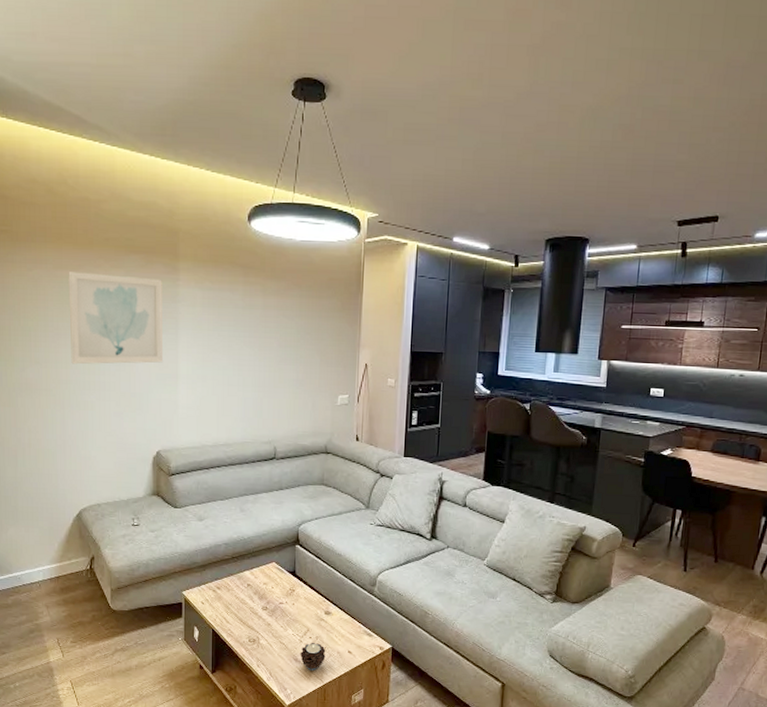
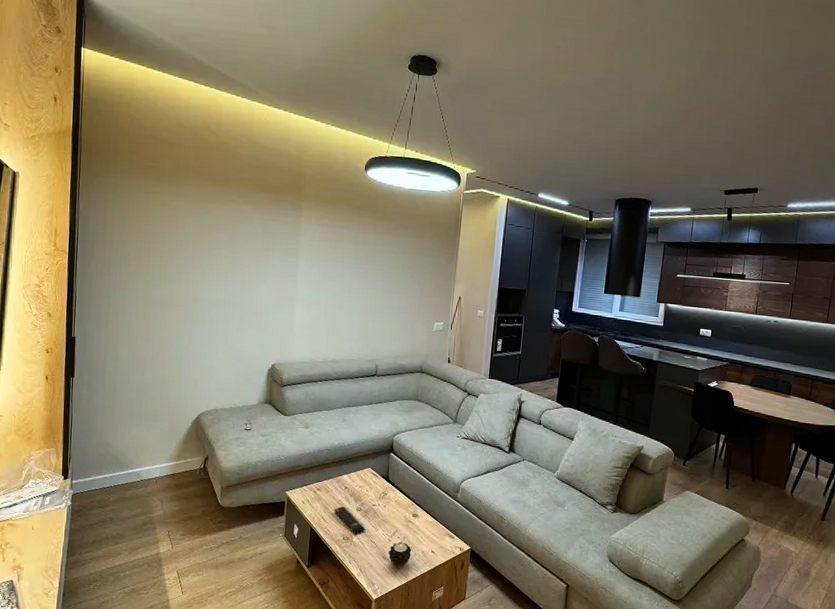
wall art: present [68,272,164,365] -> none [201,204,287,287]
remote control: none [237,606,273,636] -> present [334,506,365,535]

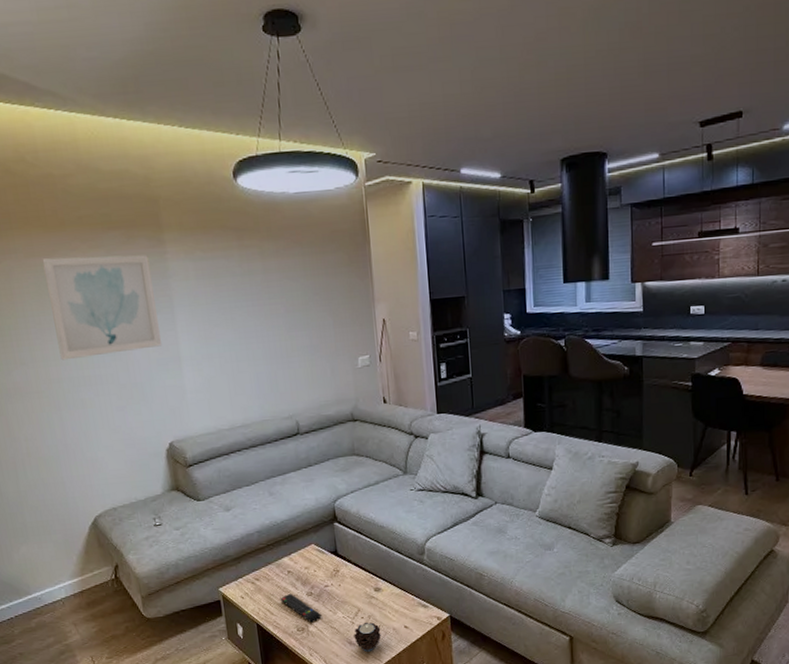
wall art: none [201,204,287,287] -> present [42,255,163,361]

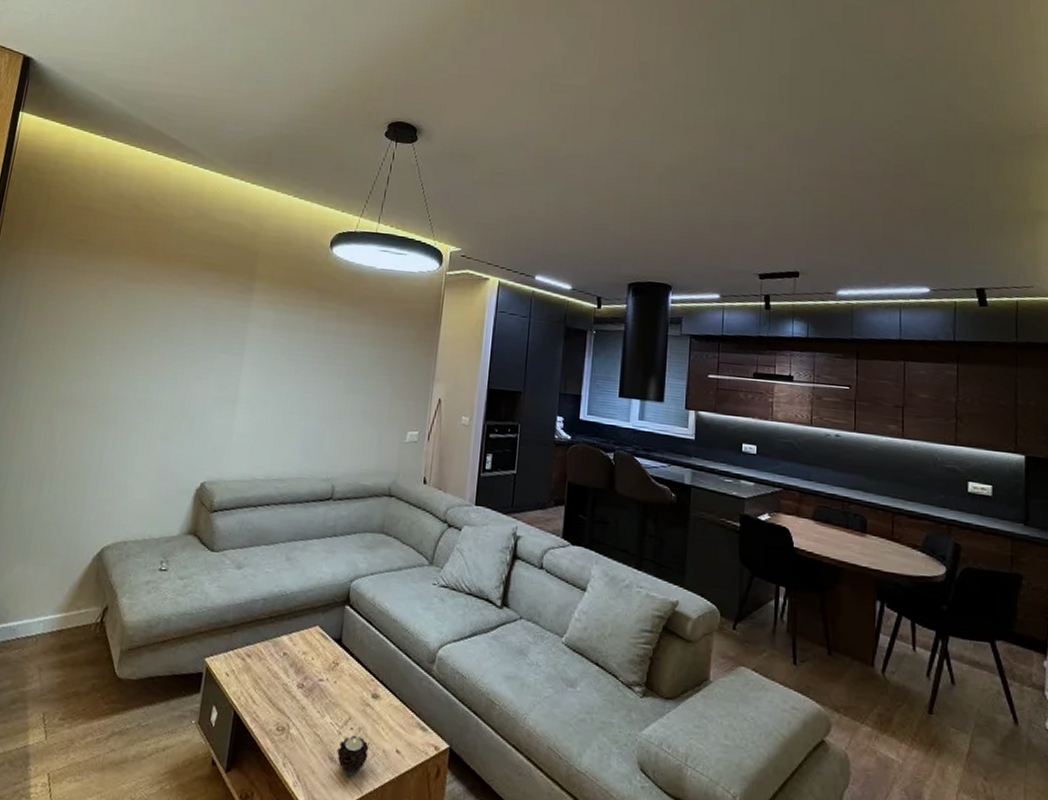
wall art: present [42,255,163,361] -> none [124,285,235,385]
remote control: present [280,594,322,623] -> none [267,681,308,724]

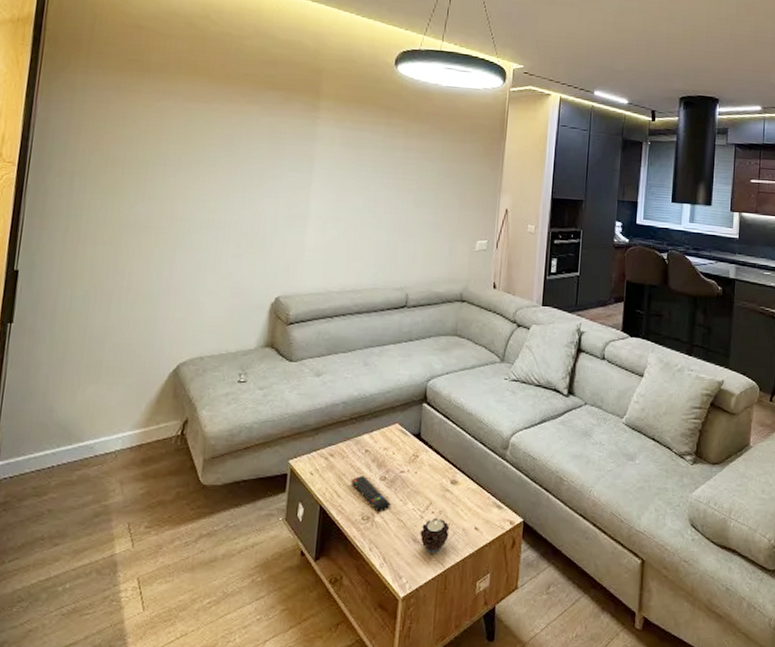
remote control: none [267,681,308,724] -> present [350,476,391,512]

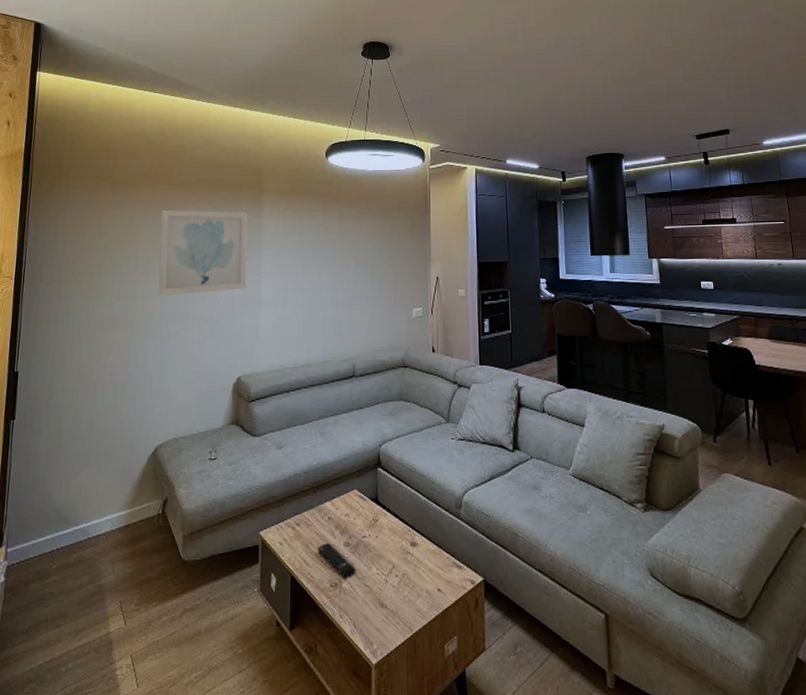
wall art: none [190,105,301,202] -> present [158,210,248,296]
candle: present [420,519,450,553] -> none [386,582,414,617]

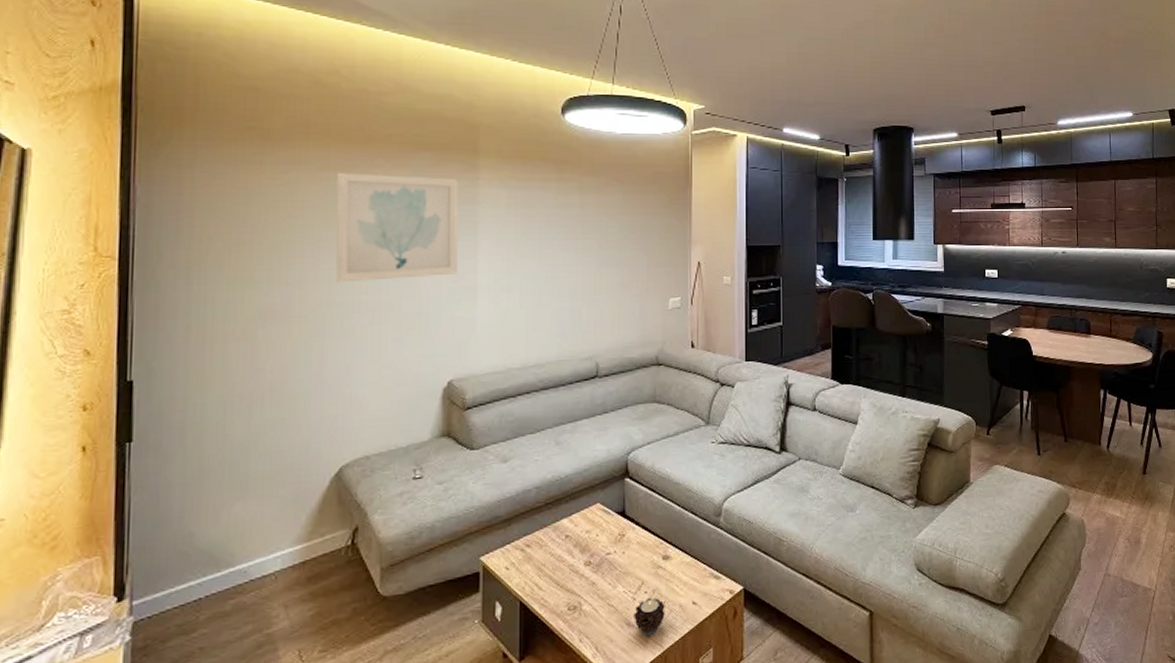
remote control: present [317,543,356,578] -> none [552,563,599,600]
candle: none [386,582,414,617] -> present [634,598,665,635]

